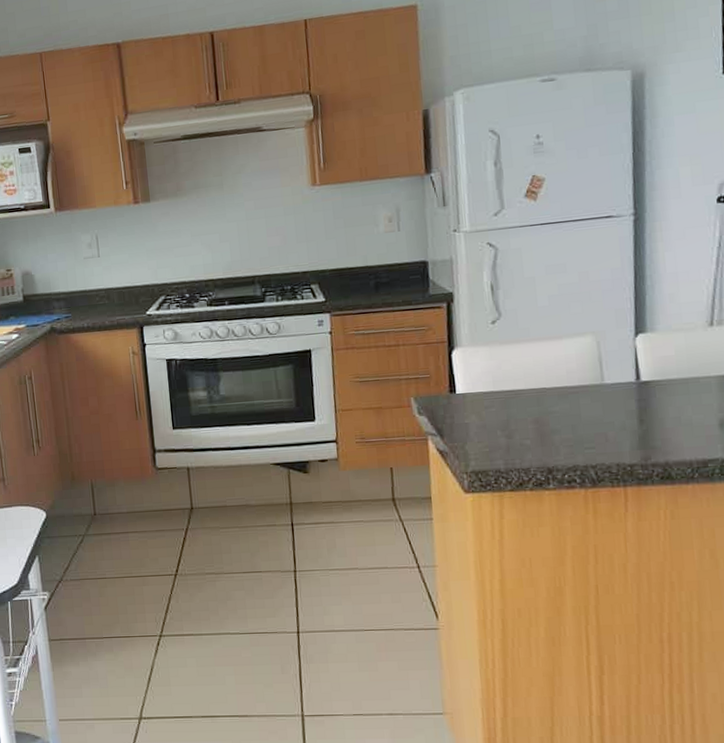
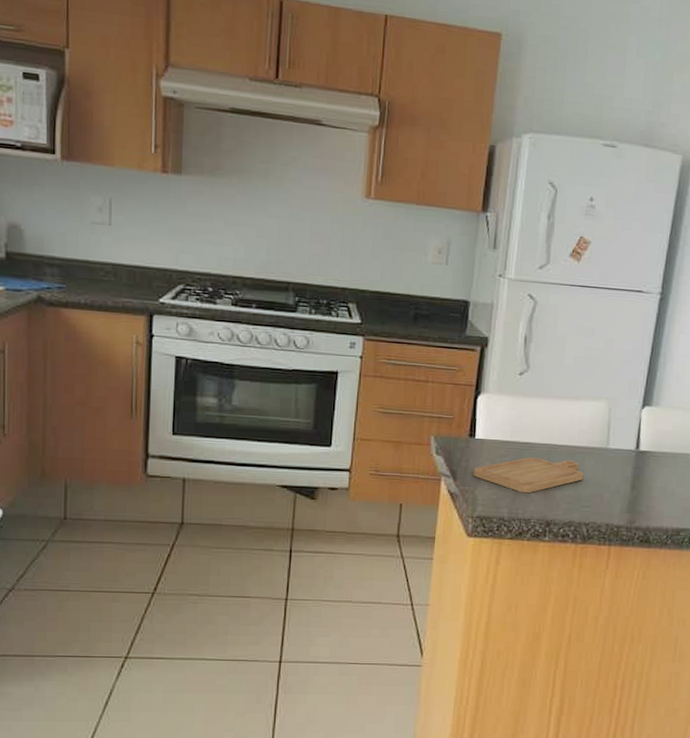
chopping board: none [459,401,582,442] -> present [472,457,584,494]

